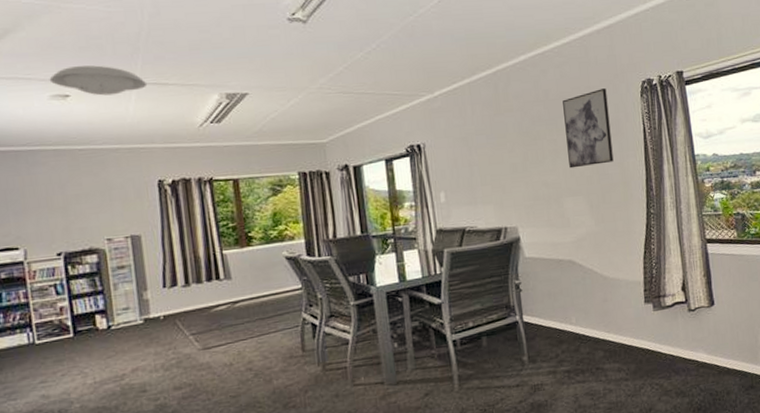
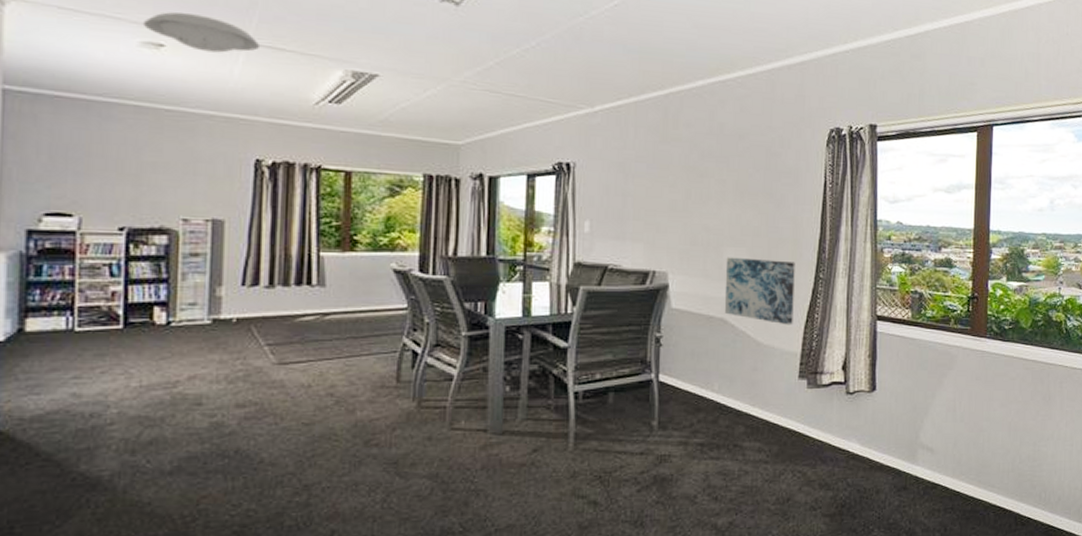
wall art: present [563,88,614,169] -> none [736,131,790,215]
wall art: none [566,202,633,259] -> present [724,257,795,325]

